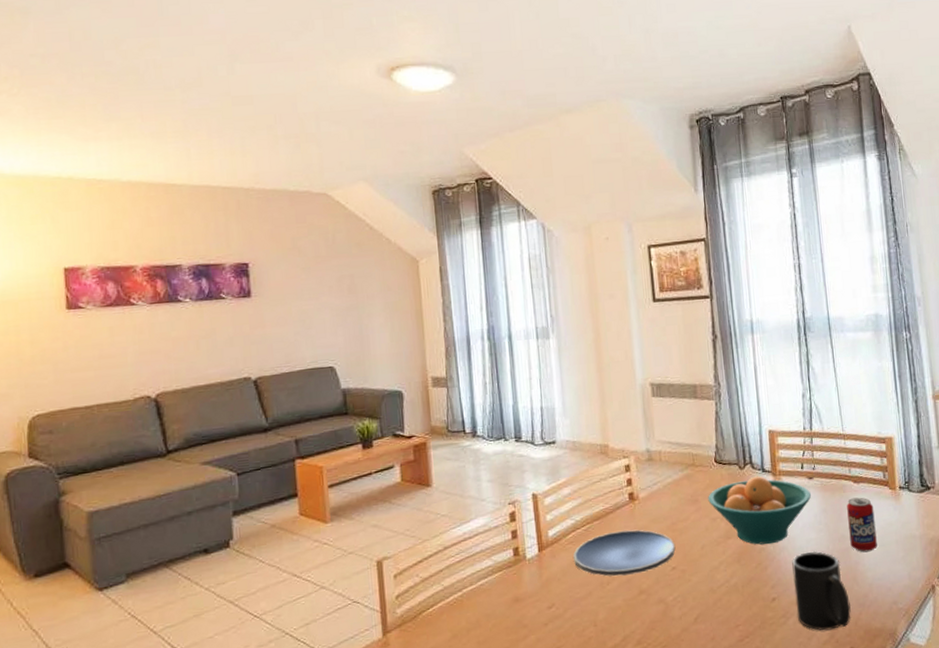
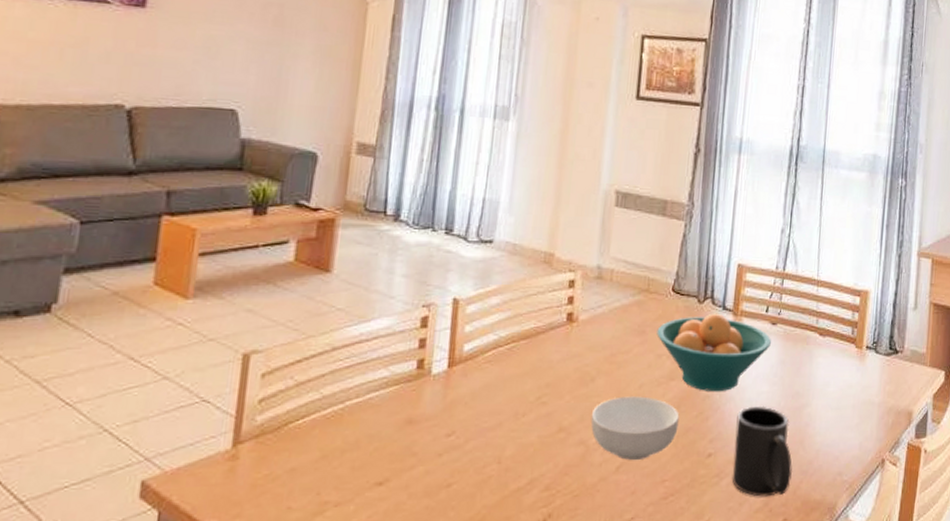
plate: present [573,529,676,577] -> none [488,355,610,408]
cereal bowl: none [665,555,742,612] -> present [591,396,679,461]
beverage can: present [847,497,877,553] -> none [804,352,836,414]

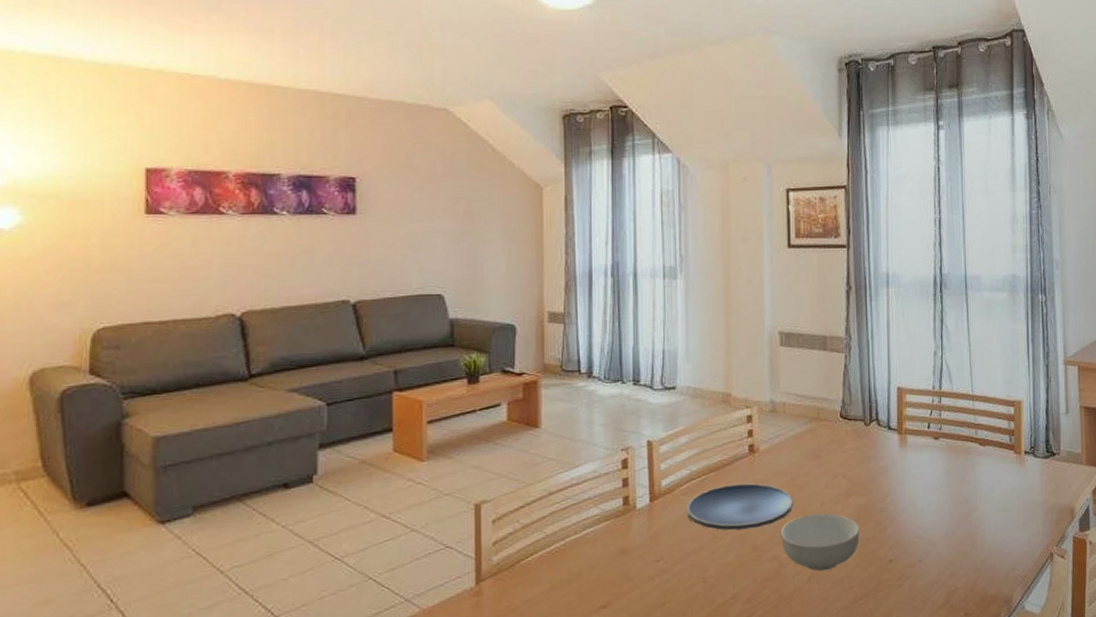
plate: none [488,355,610,408] -> present [687,483,794,531]
fruit bowl: present [656,313,771,392] -> none [830,433,935,505]
mug: present [732,406,792,497] -> none [912,513,968,595]

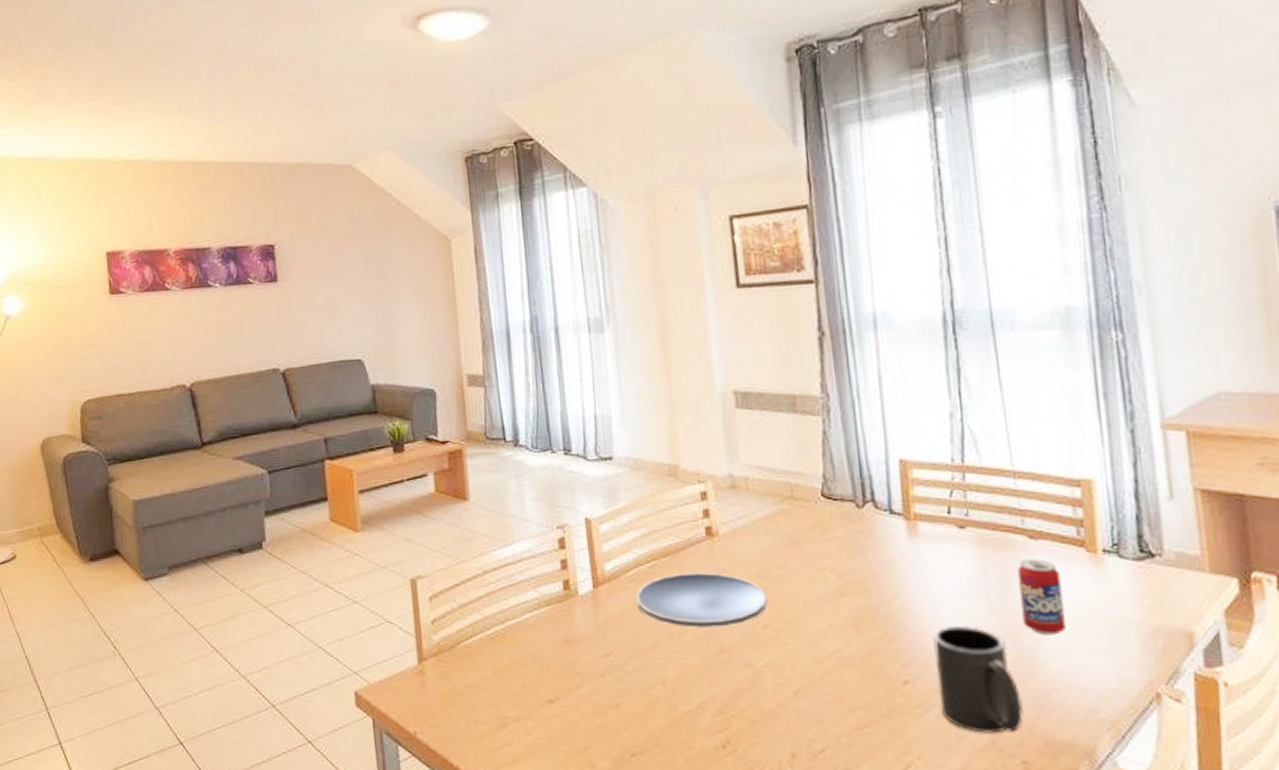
cereal bowl: present [780,513,860,571] -> none [753,615,860,686]
mug: none [912,513,968,595] -> present [933,625,1024,734]
beverage can: none [971,460,999,517] -> present [1018,559,1066,635]

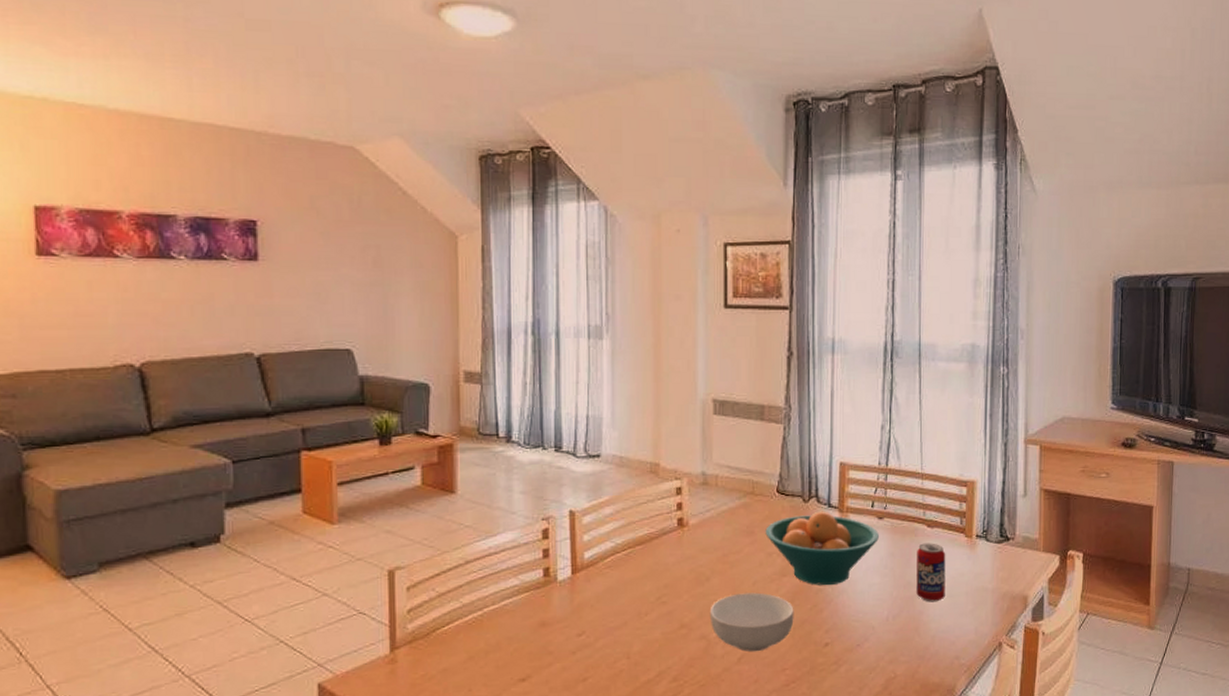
plate: present [636,572,768,628] -> none [610,558,724,607]
cereal bowl: none [753,615,860,686] -> present [709,592,794,652]
fruit bowl: none [812,518,962,610] -> present [765,511,879,586]
mug: present [933,625,1024,734] -> none [850,596,909,682]

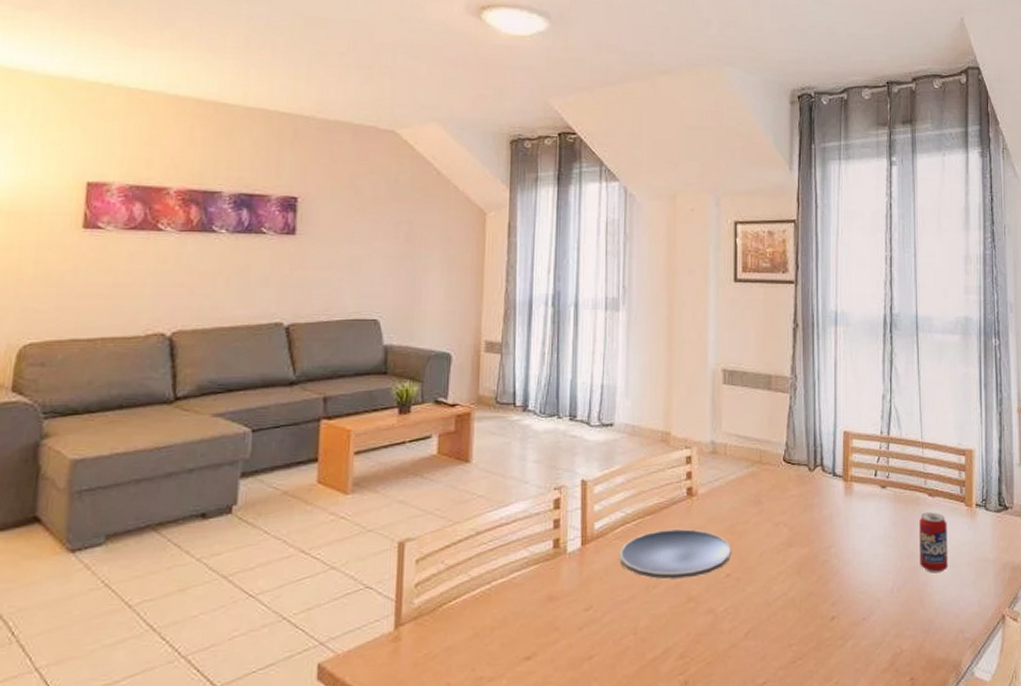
plate: none [610,558,724,607] -> present [619,528,732,580]
cereal bowl: present [709,592,794,652] -> none [717,564,801,627]
fruit bowl: present [765,511,879,586] -> none [772,480,882,557]

